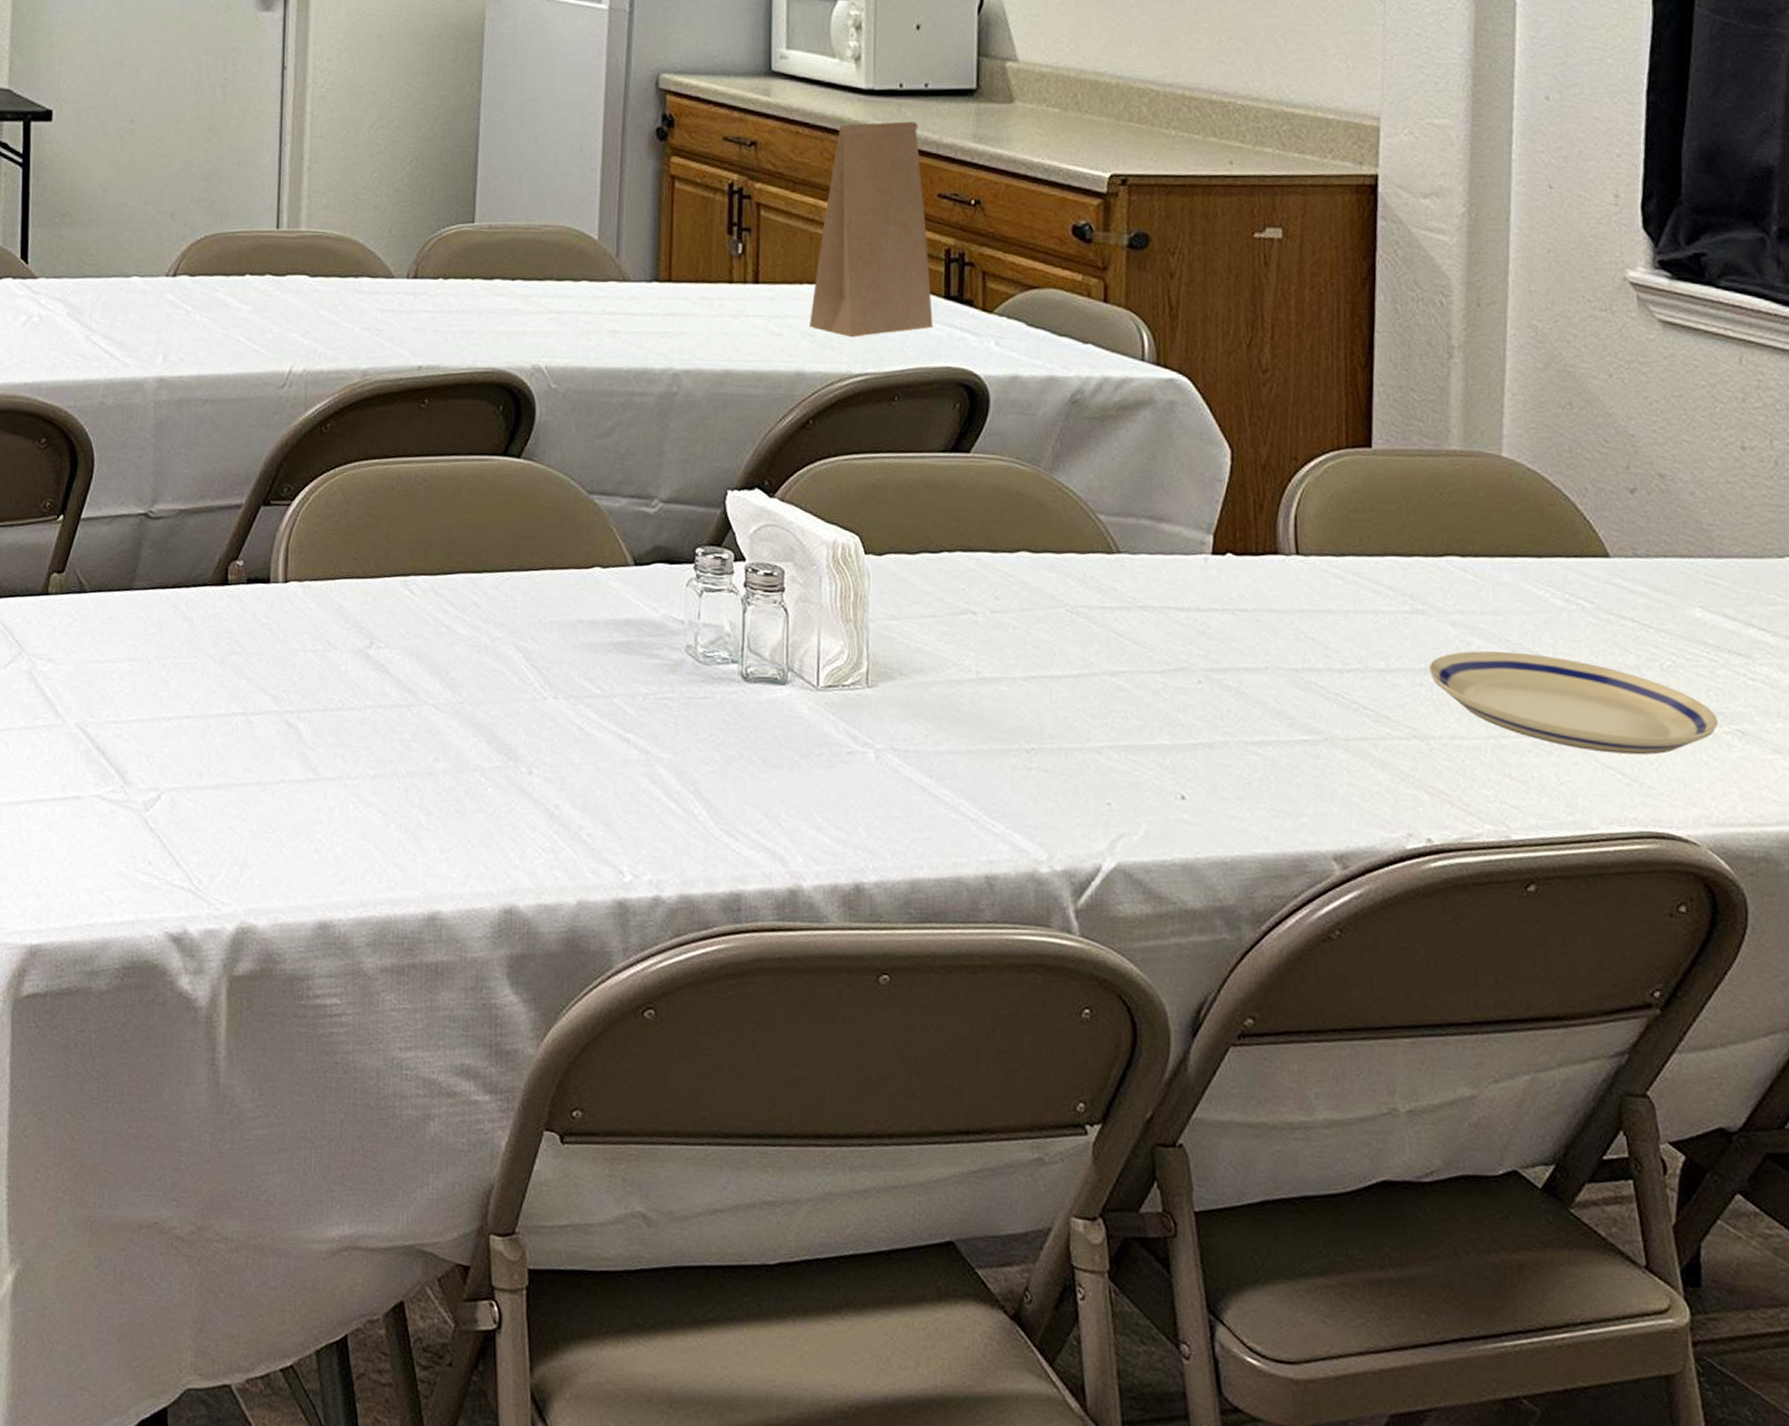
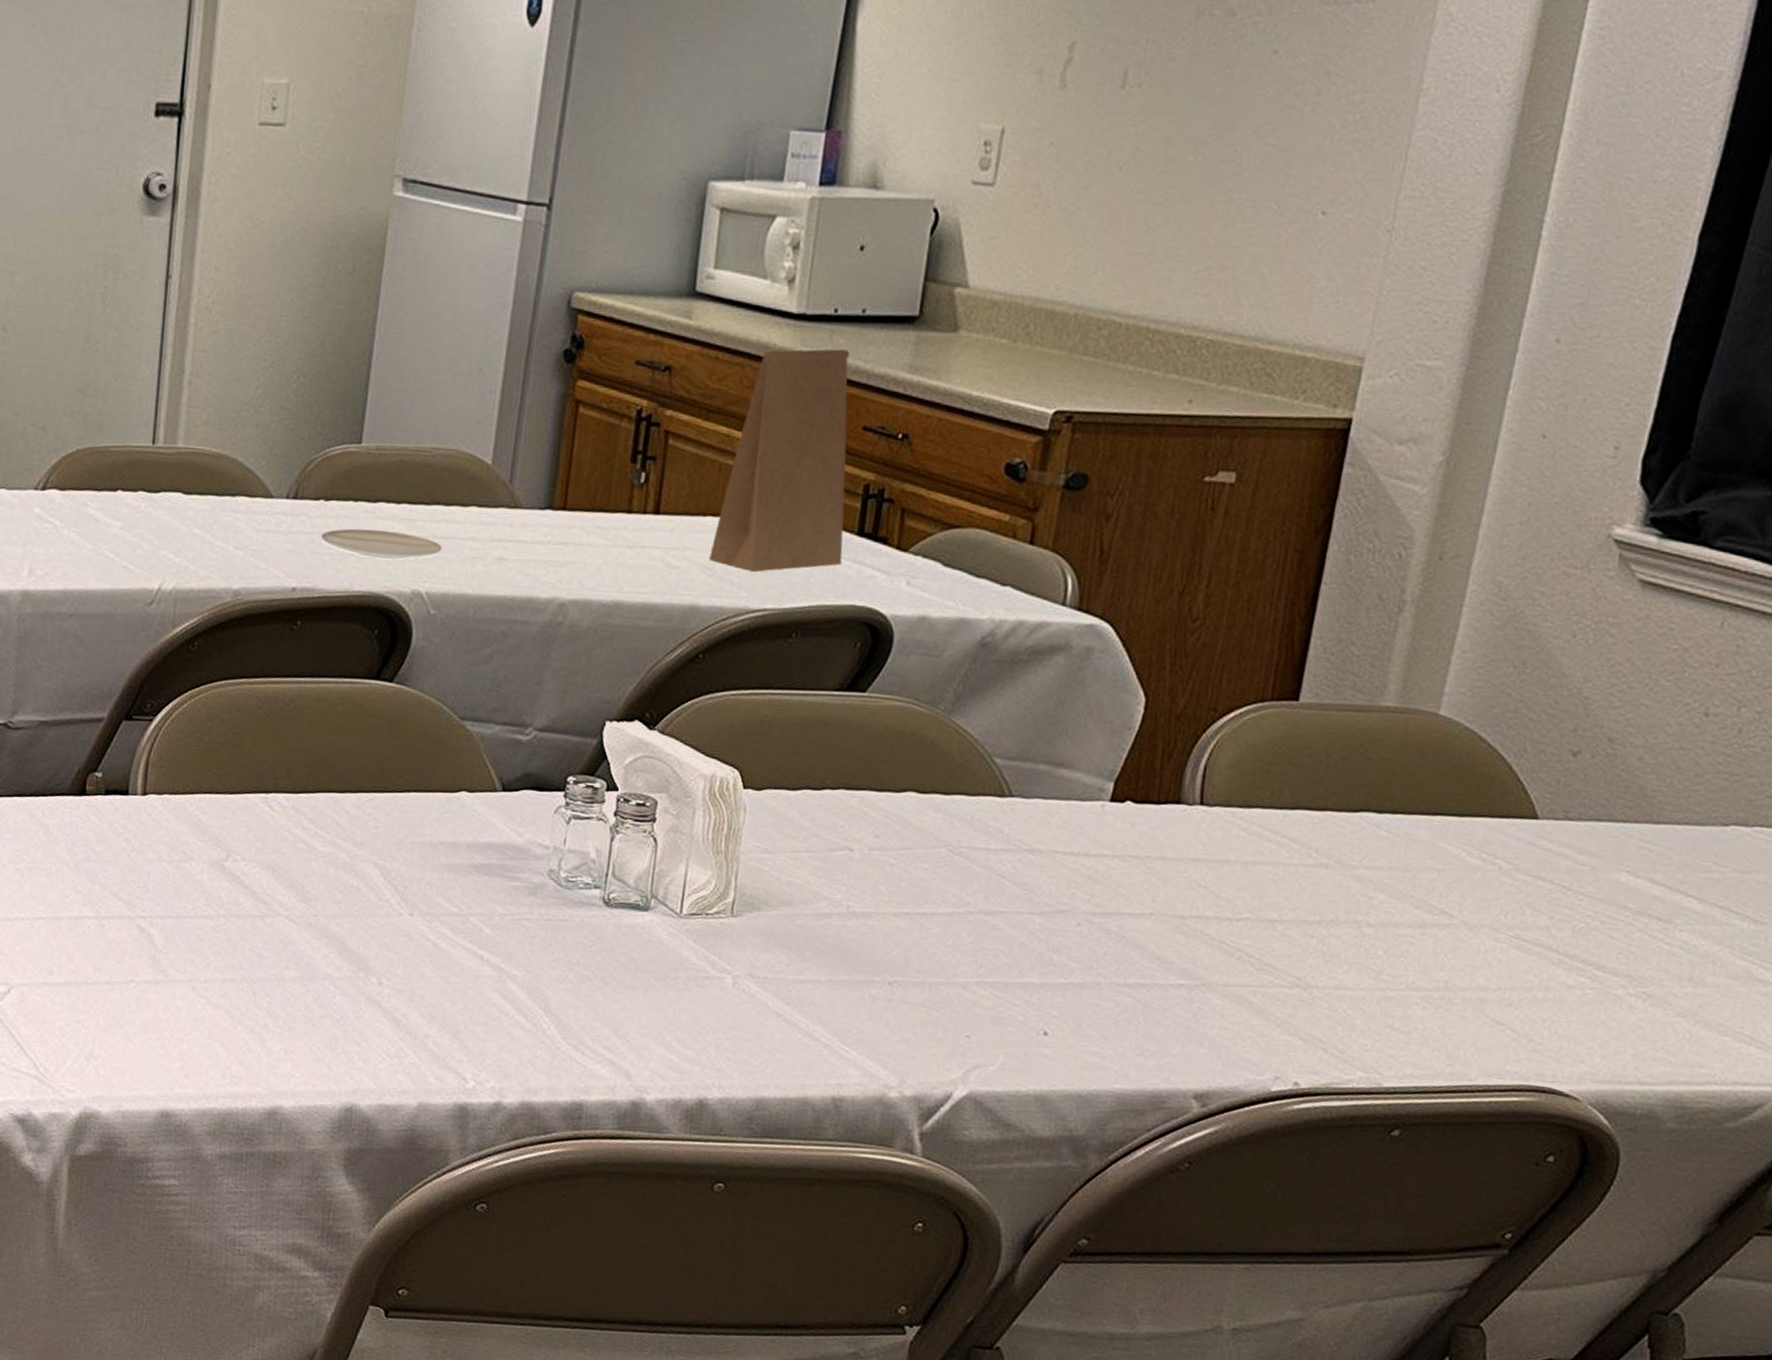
plate: none [442,306,558,335] -> present [321,528,442,560]
plate: present [1429,651,1718,755] -> none [1323,905,1624,1013]

